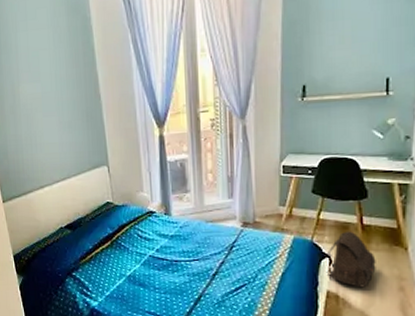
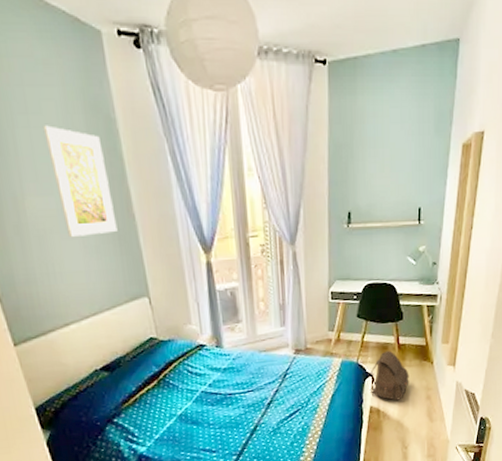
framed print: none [36,27,86,115] -> present [43,125,118,237]

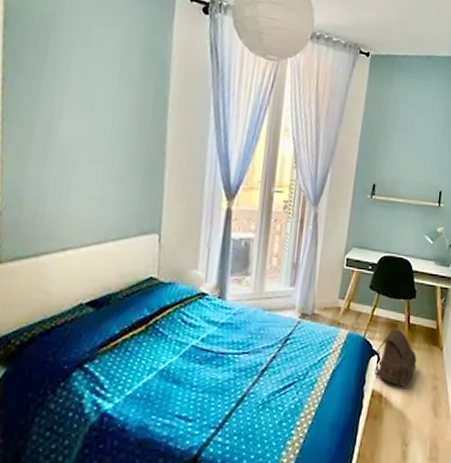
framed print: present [43,125,118,237] -> none [93,59,151,165]

